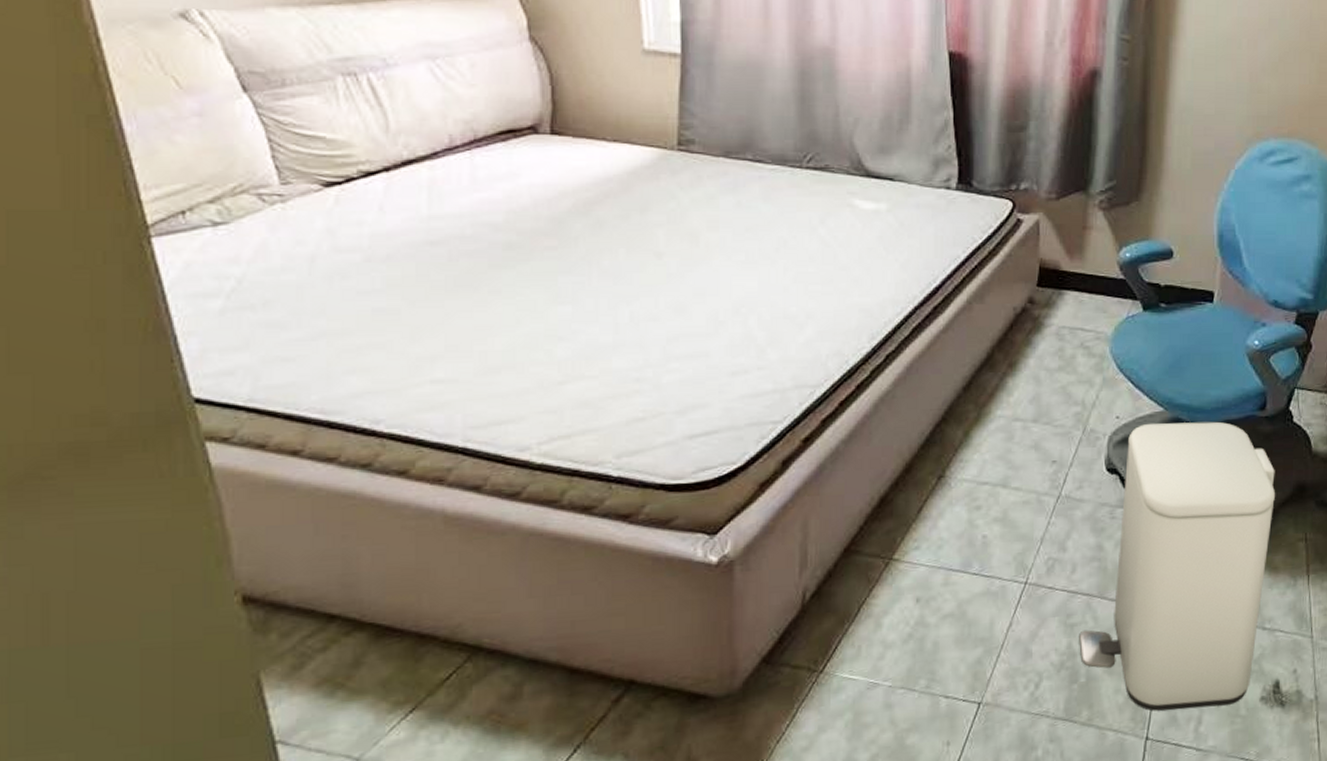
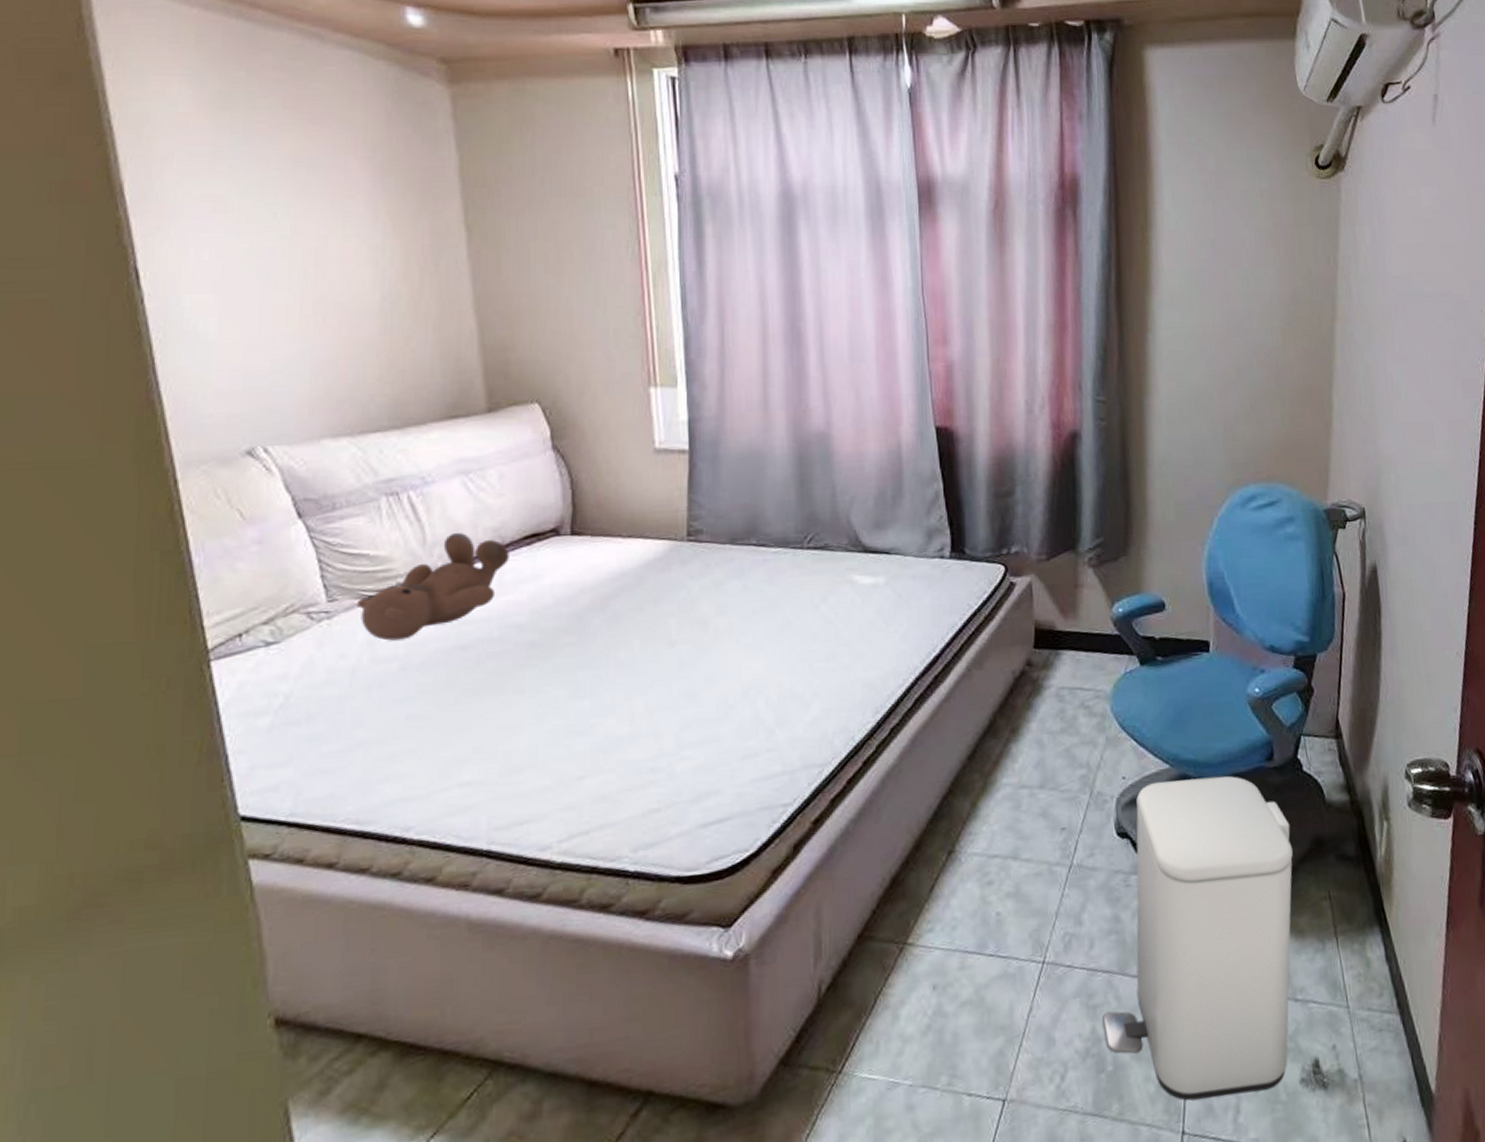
teddy bear: none [313,121,483,230] -> present [356,532,509,641]

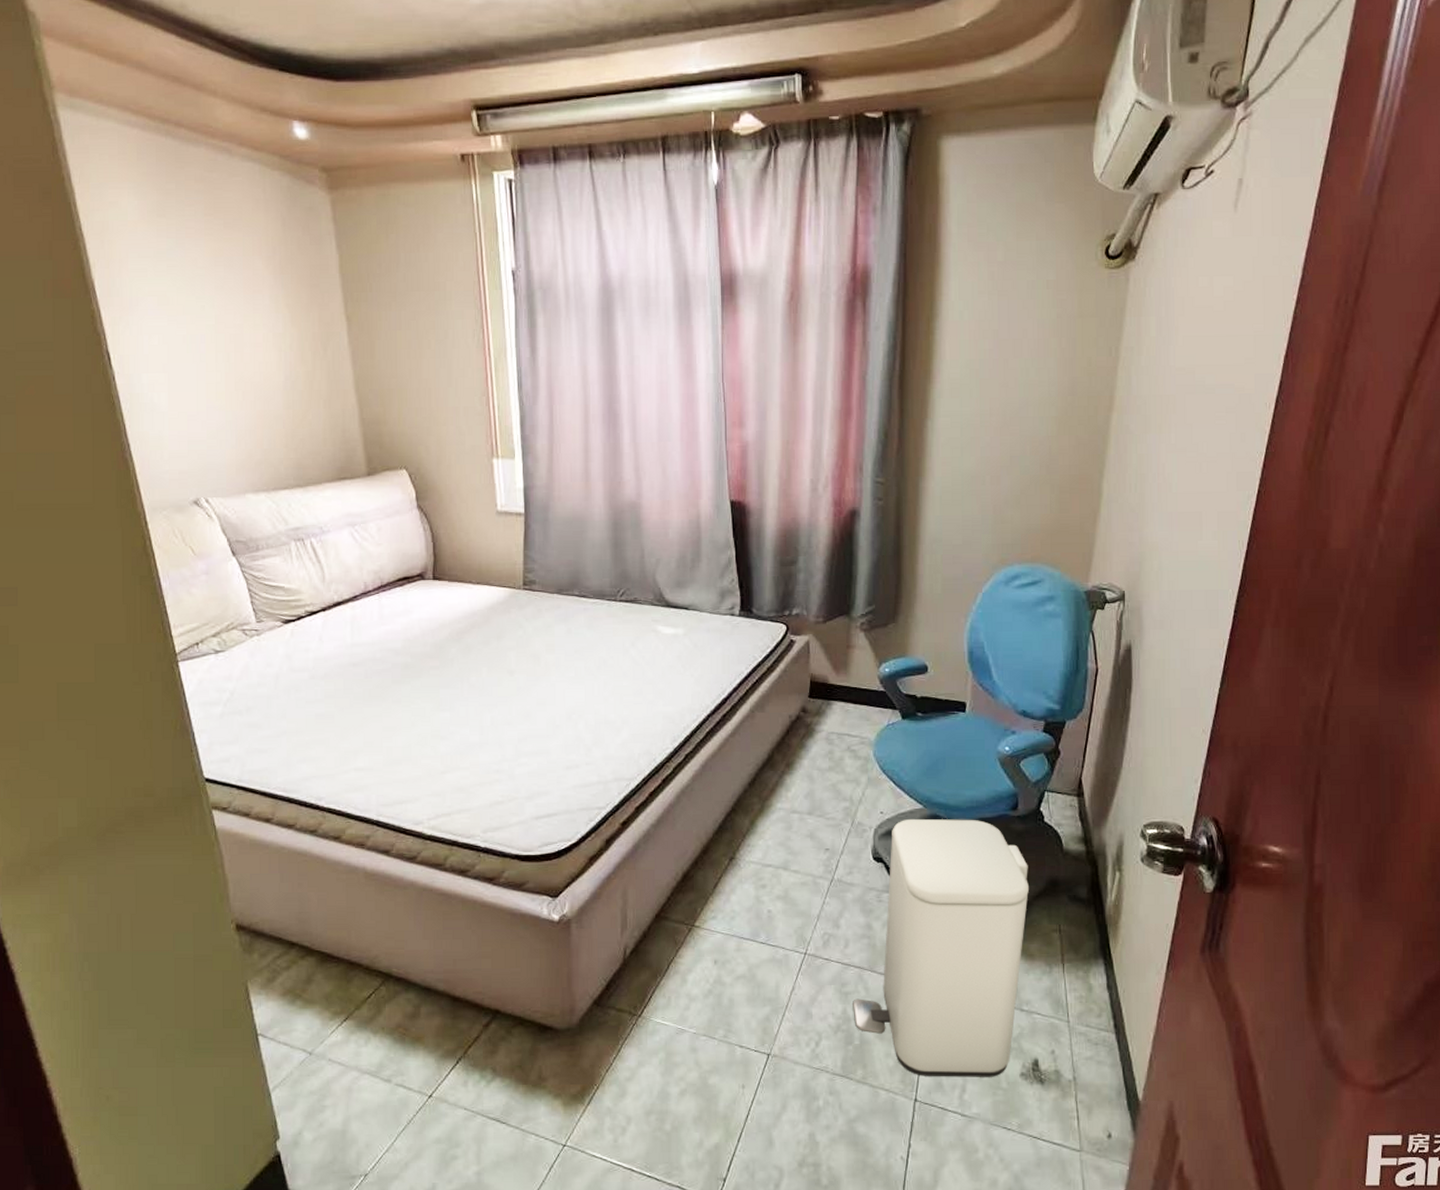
teddy bear: present [356,532,509,641] -> none [277,573,387,655]

